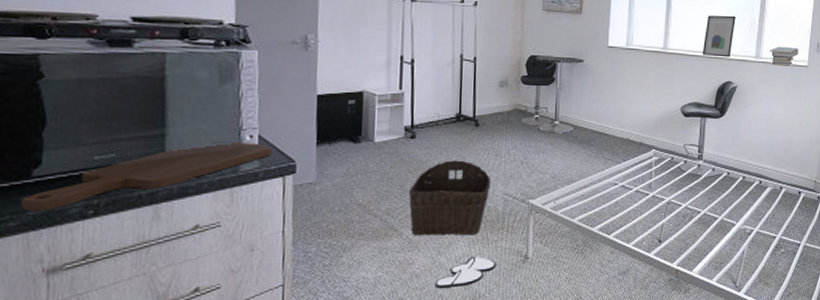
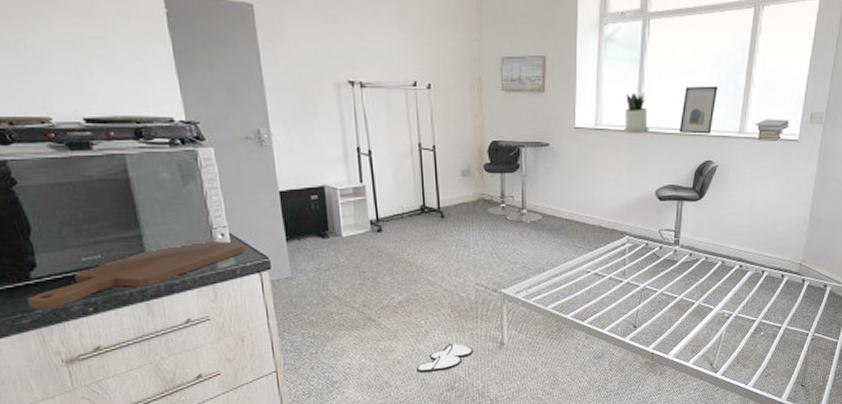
wicker basket: present [408,160,492,236] -> none [381,252,462,326]
planter: none [652,18,675,54] -> present [623,92,649,133]

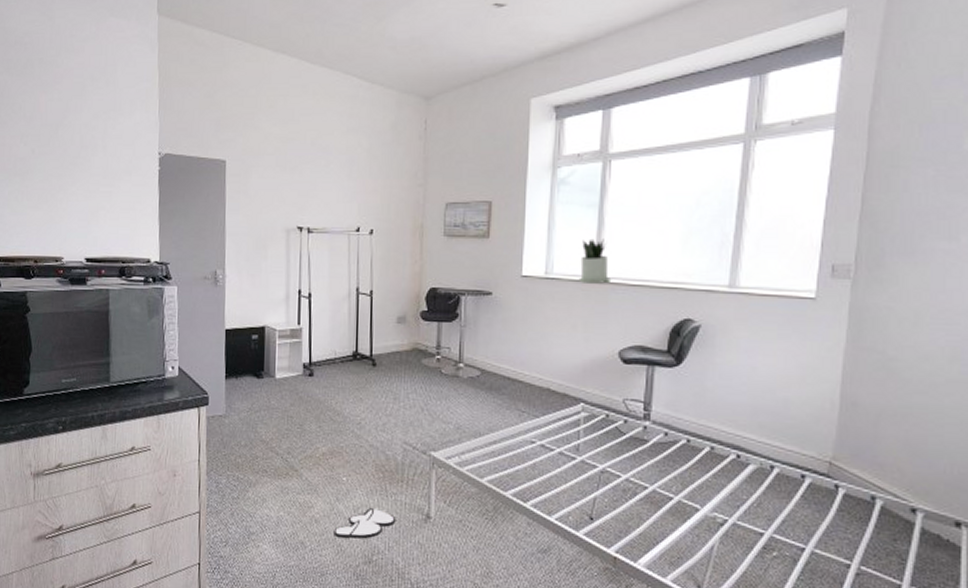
cutting board: present [26,240,245,311] -> none [17,371,189,425]
picture frame: present [679,86,719,134] -> none [648,231,700,288]
books: present [755,119,789,141] -> none [751,271,800,298]

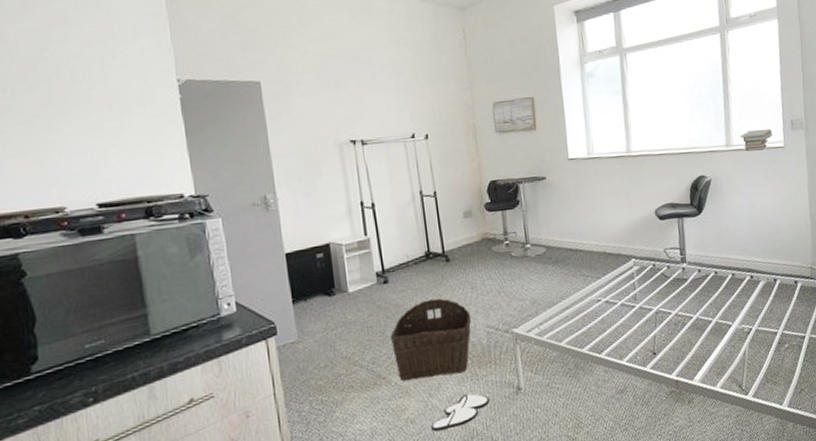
wicker basket: none [307,401,390,485] -> present [389,298,472,382]
planter: present [578,238,610,284] -> none [613,119,640,159]
books: none [751,271,800,298] -> present [740,128,773,152]

